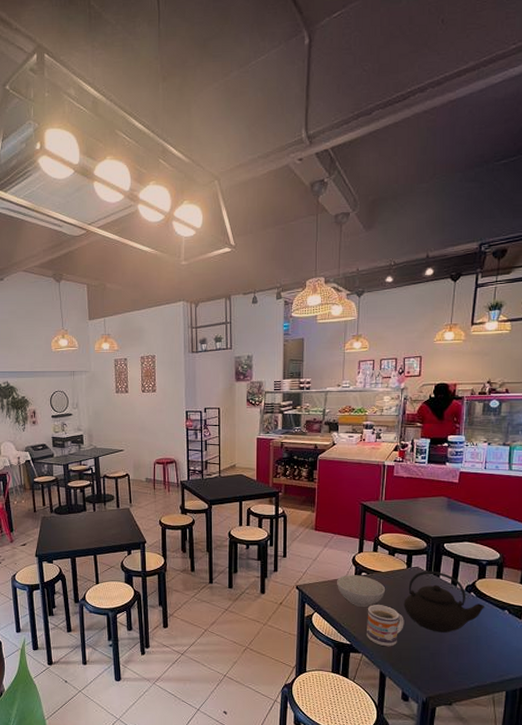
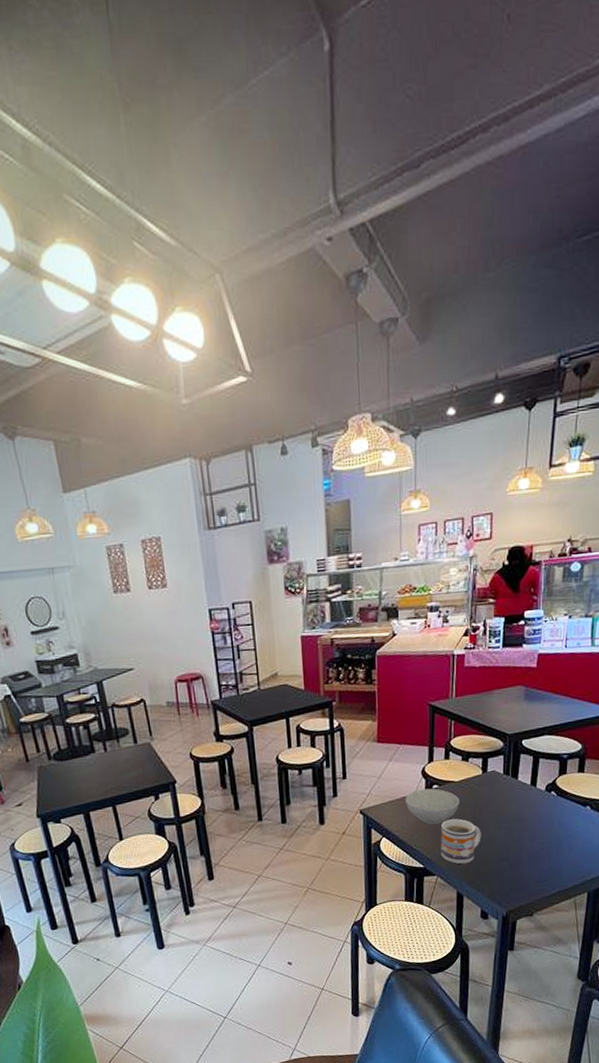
teapot: present [403,570,485,633] -> none [480,772,567,841]

